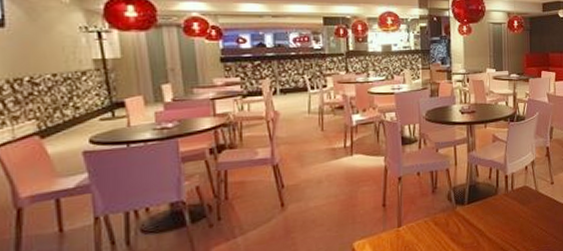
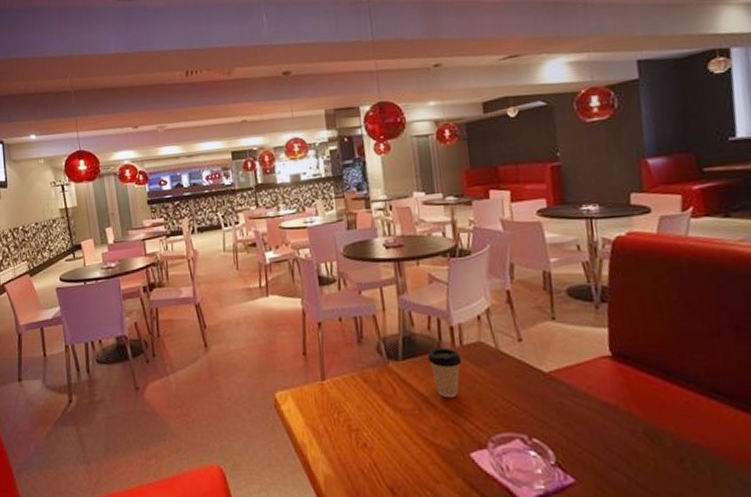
coffee cup: none [486,192,512,231] -> present [427,347,462,398]

